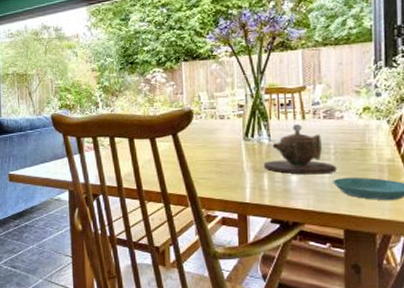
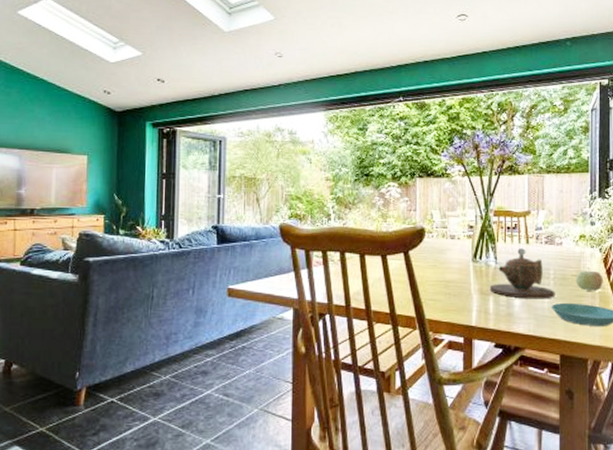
fruit: none [360,139,393,166] -> present [575,266,603,292]

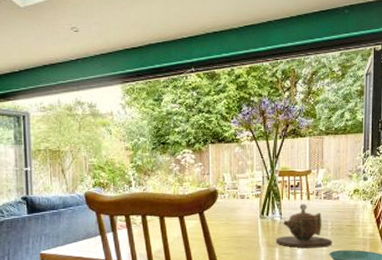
fruit: present [575,266,603,292] -> none [350,217,373,239]

